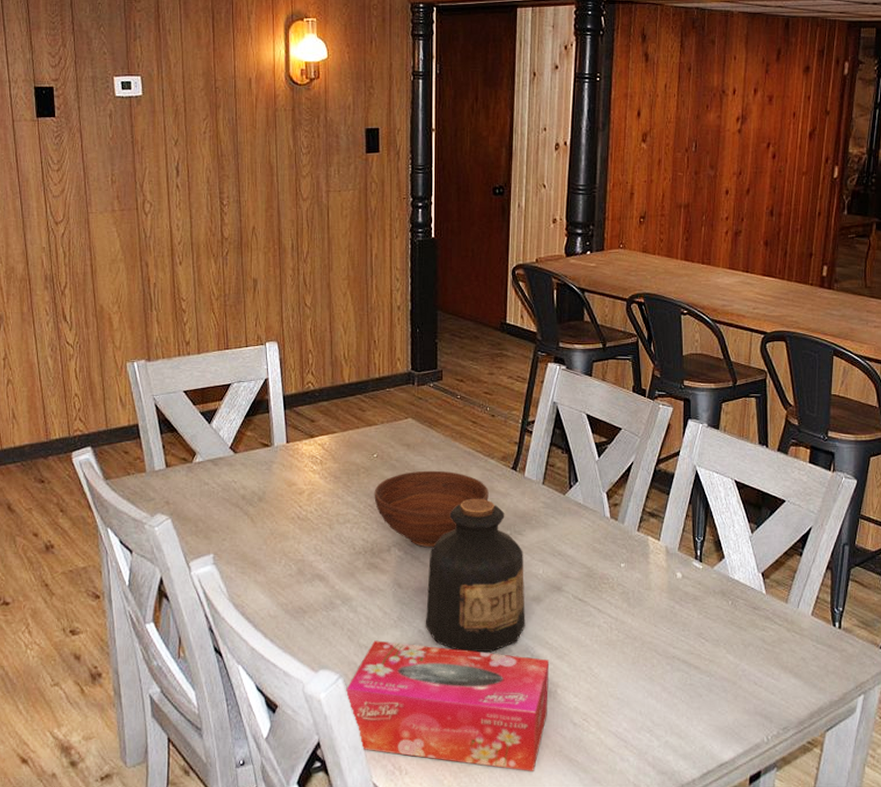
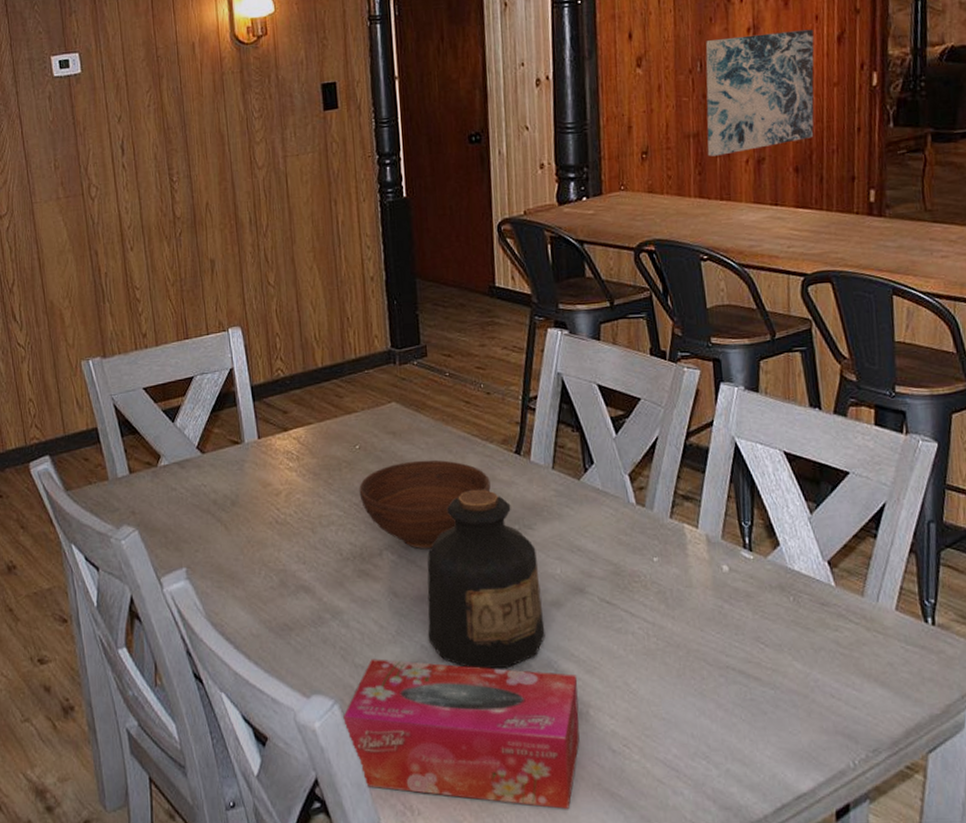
wall art: none [694,124,790,226] -> present [705,29,814,157]

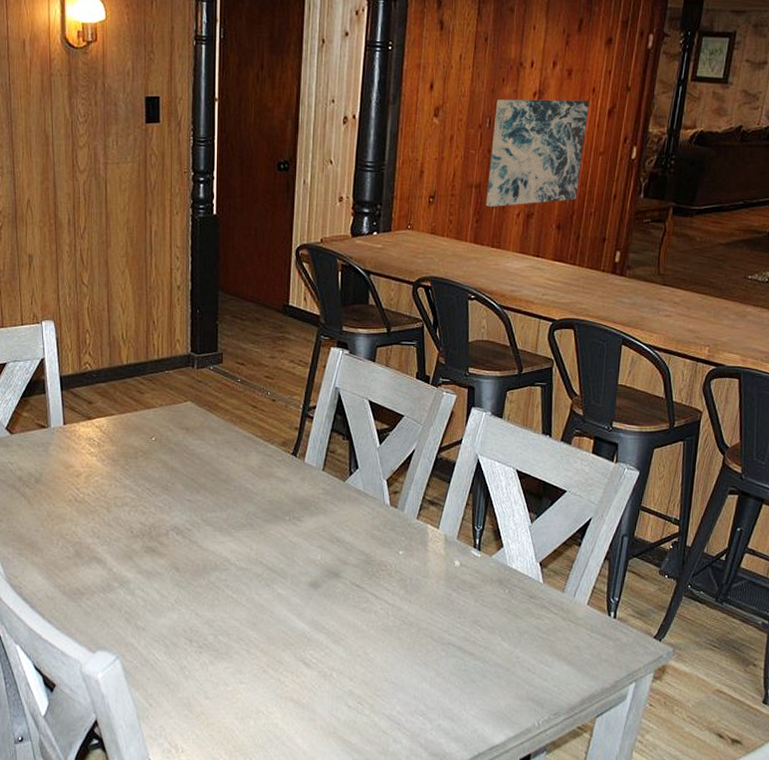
tissue box: present [343,659,580,809] -> none [123,623,326,751]
bowl: present [359,460,491,549] -> none [152,455,268,532]
bottle: present [427,490,545,669] -> none [202,484,303,635]

